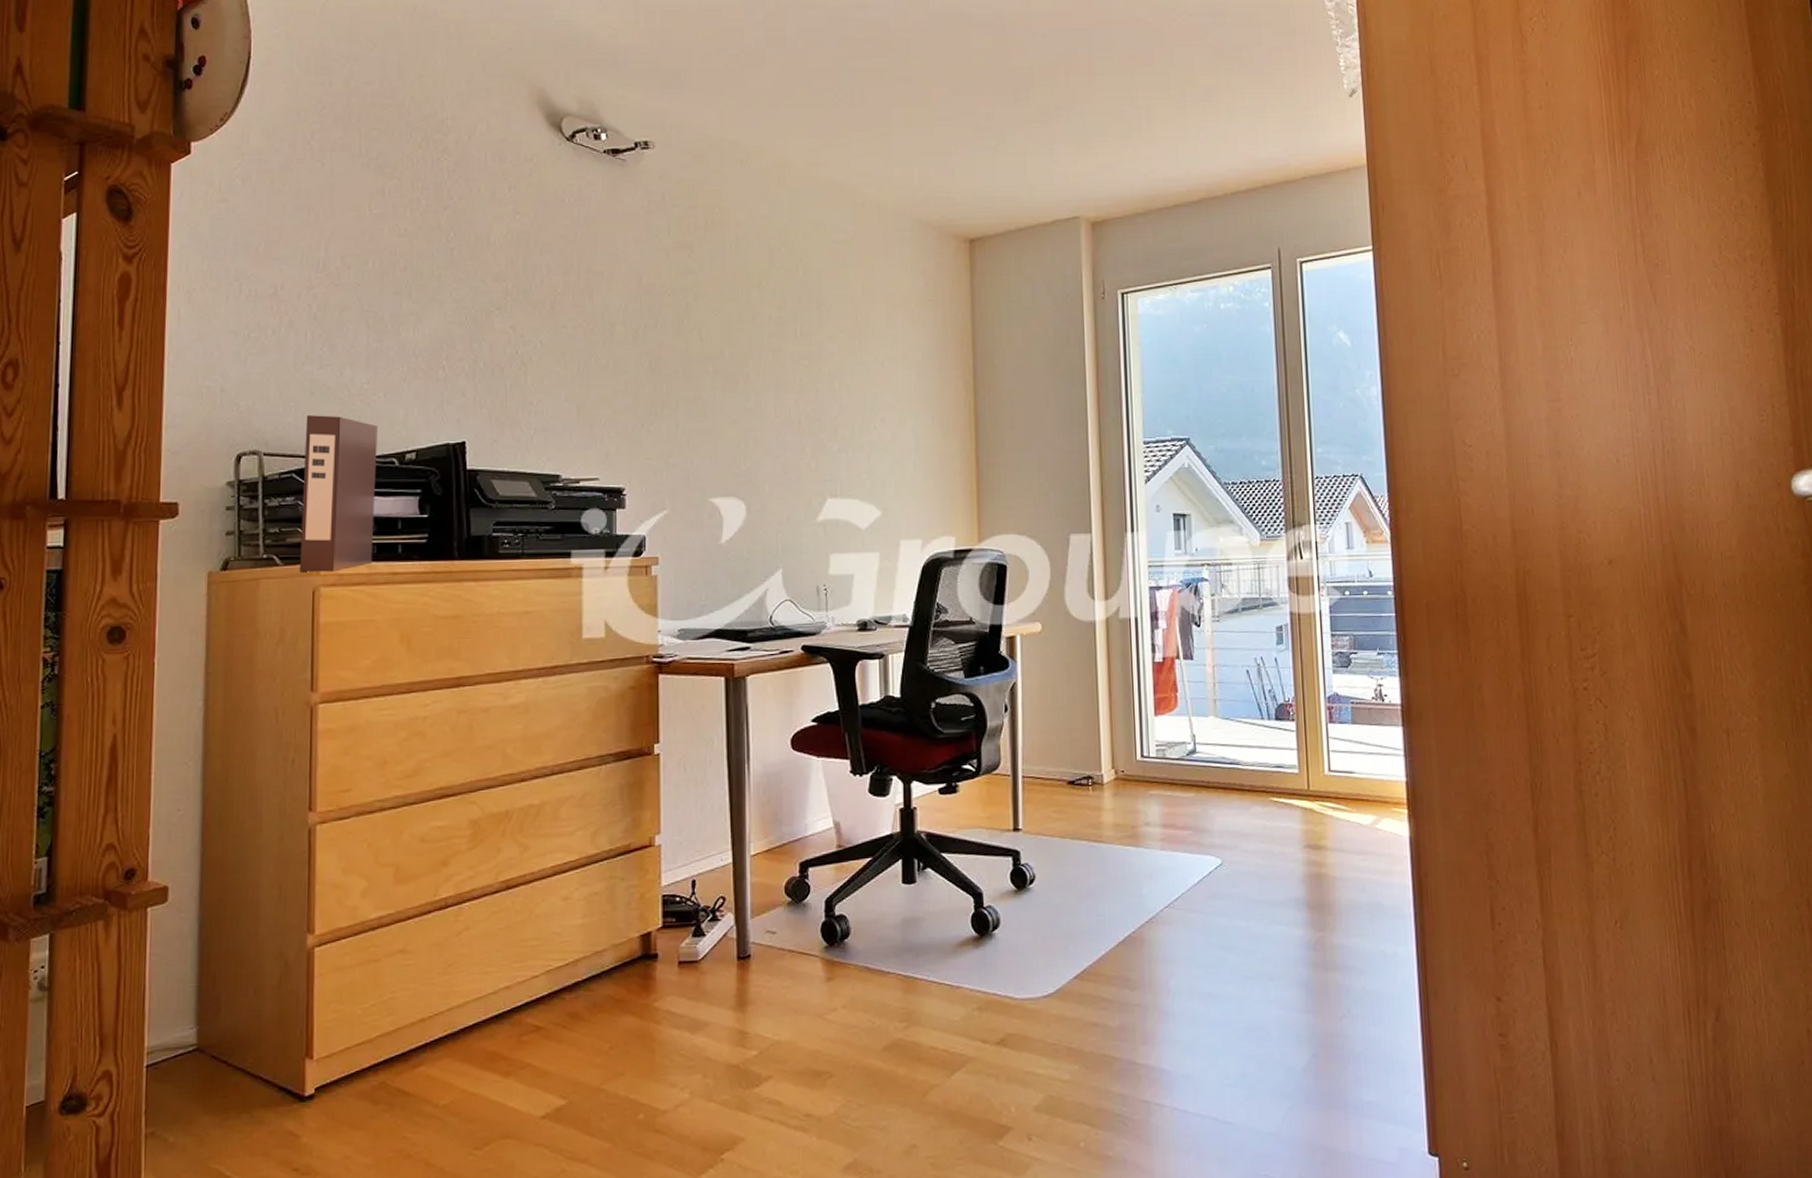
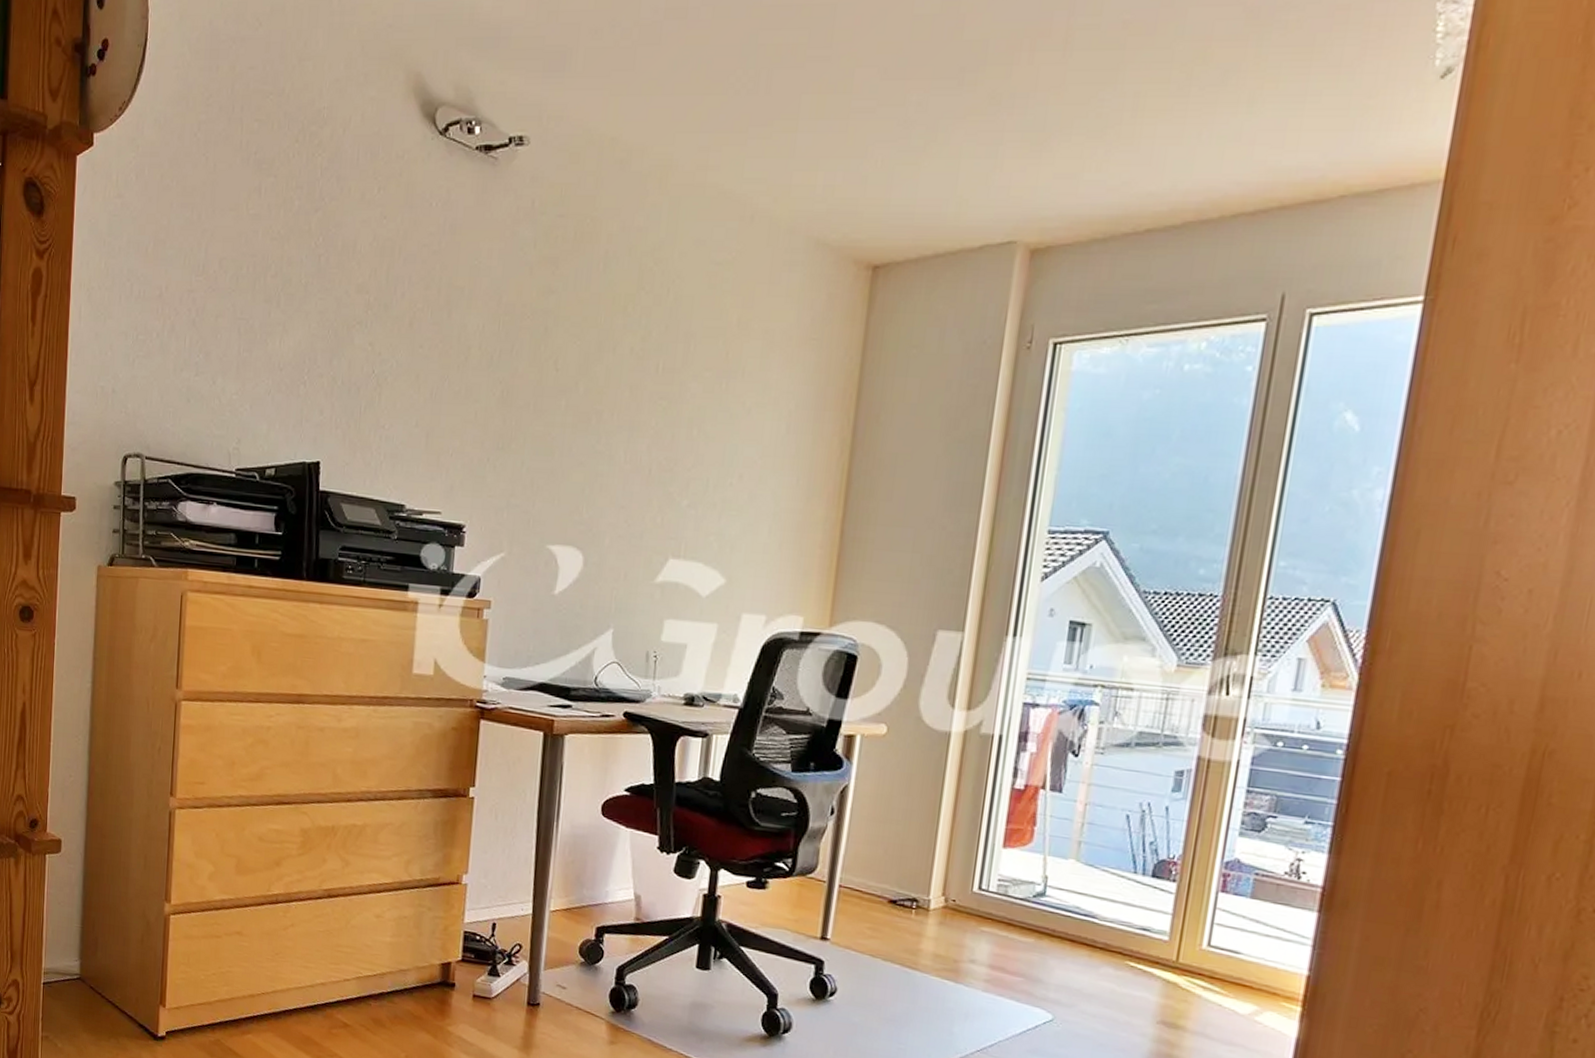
binder: present [299,415,378,573] -> none [170,422,243,579]

